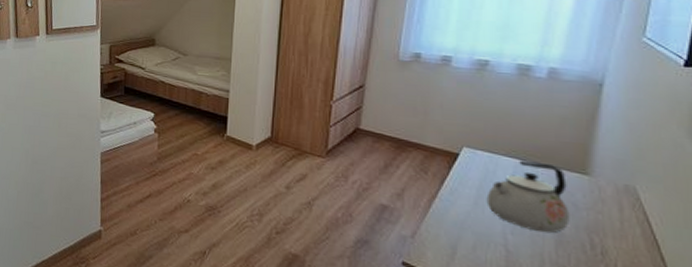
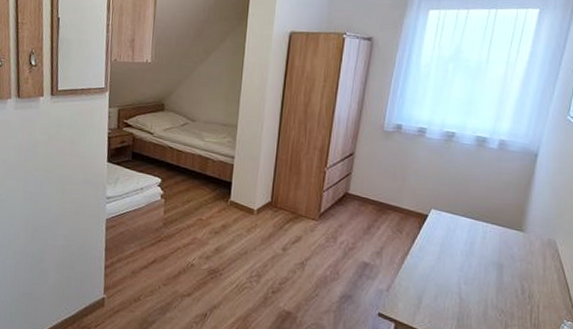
kettle: present [486,160,570,234] -> none [447,220,508,282]

